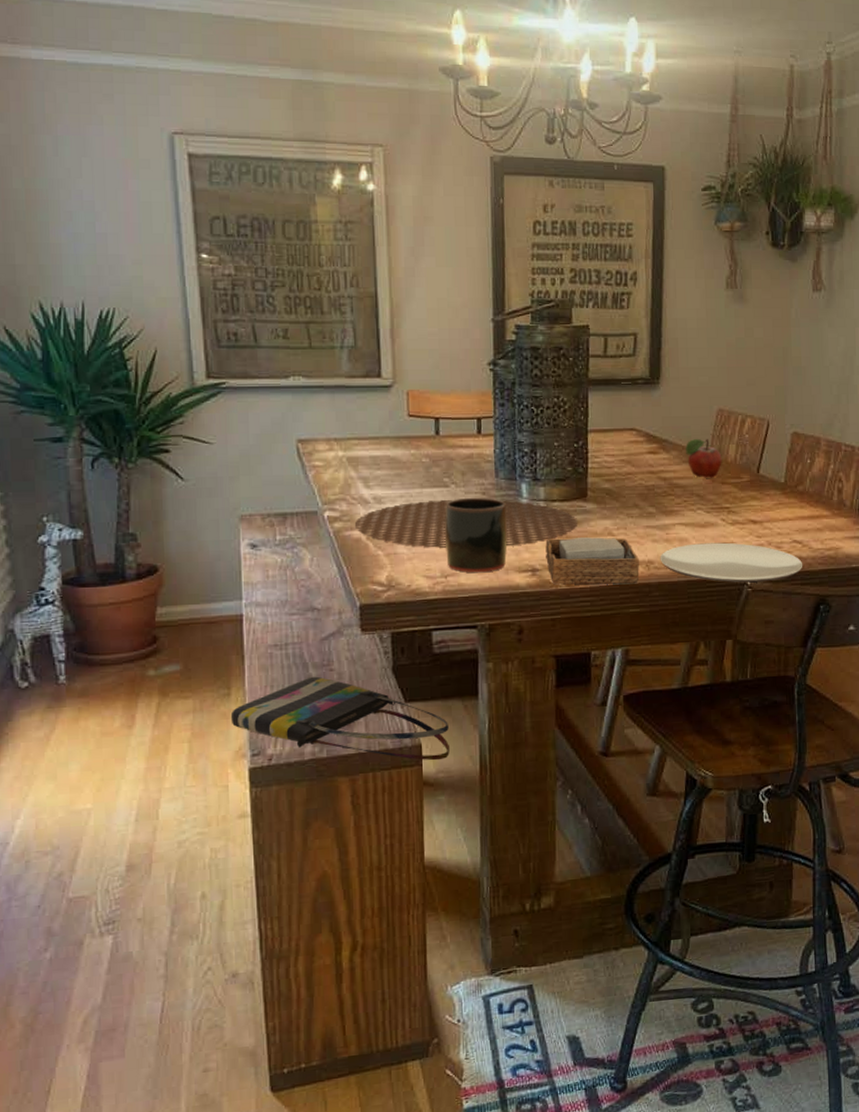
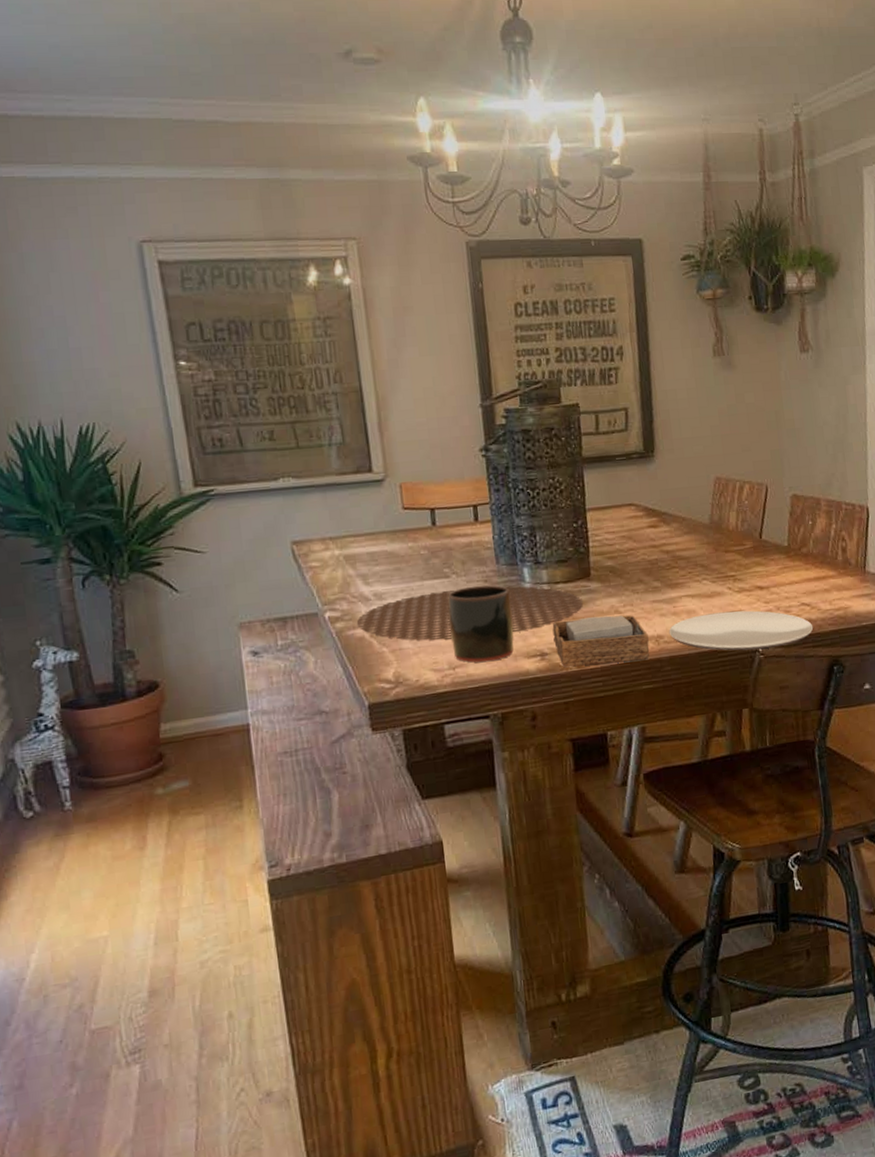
tote bag: present [230,676,450,761] -> none [244,780,472,857]
fruit: present [686,439,722,478] -> none [686,508,724,548]

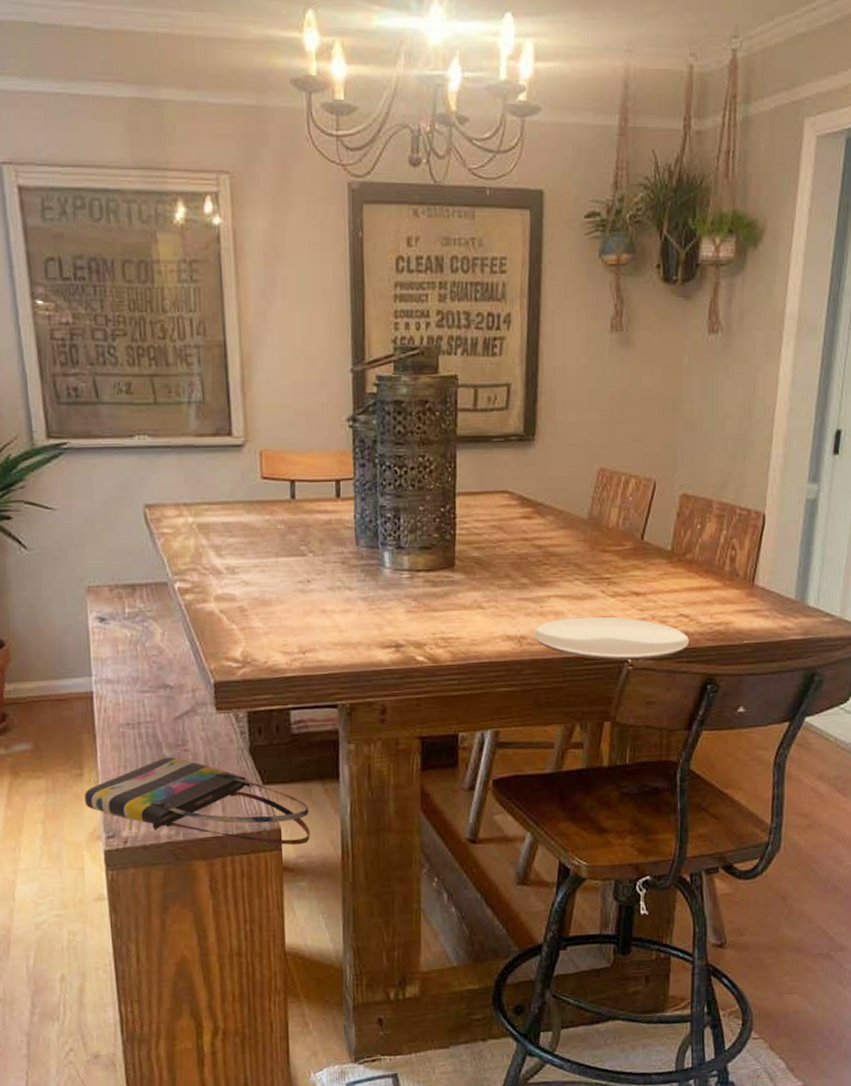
tote bag: none [244,780,472,857] -> present [84,757,310,846]
place mat: present [356,586,583,641] -> none [206,569,444,623]
mug: present [447,585,514,663] -> none [301,567,370,649]
napkin holder: present [552,615,650,668] -> none [410,610,511,662]

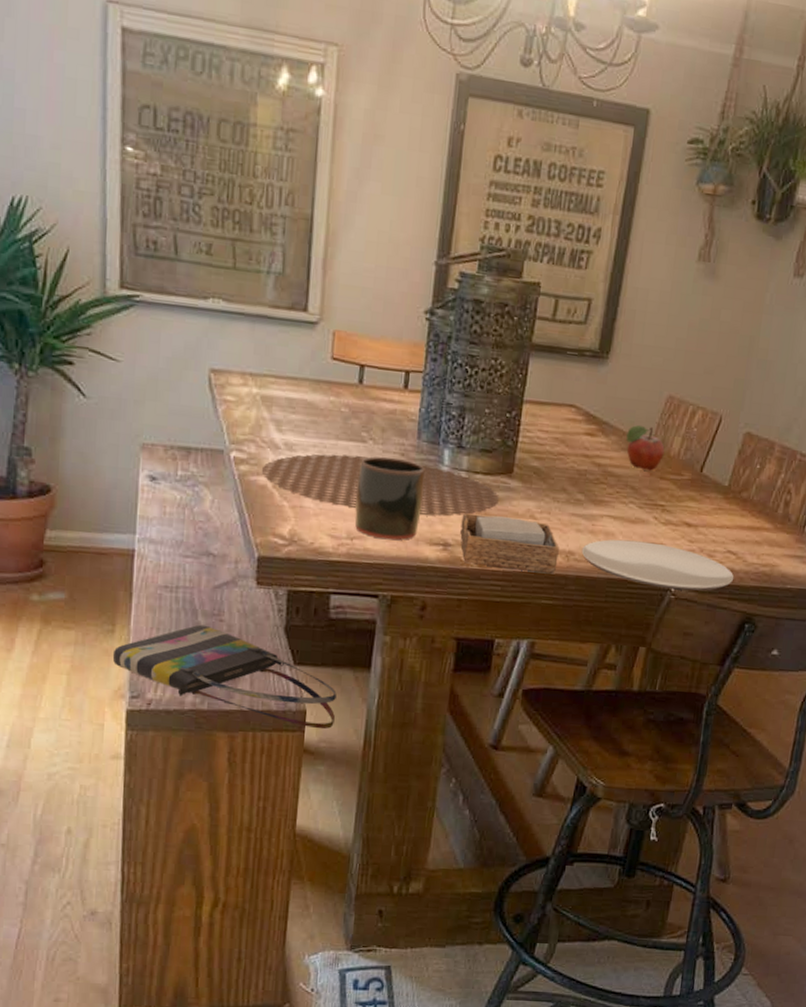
place mat: none [206,569,444,623] -> present [261,454,499,516]
mug: none [301,567,370,649] -> present [354,456,425,540]
napkin holder: none [410,610,511,662] -> present [460,513,559,574]
fruit: none [563,502,603,546] -> present [626,425,665,471]

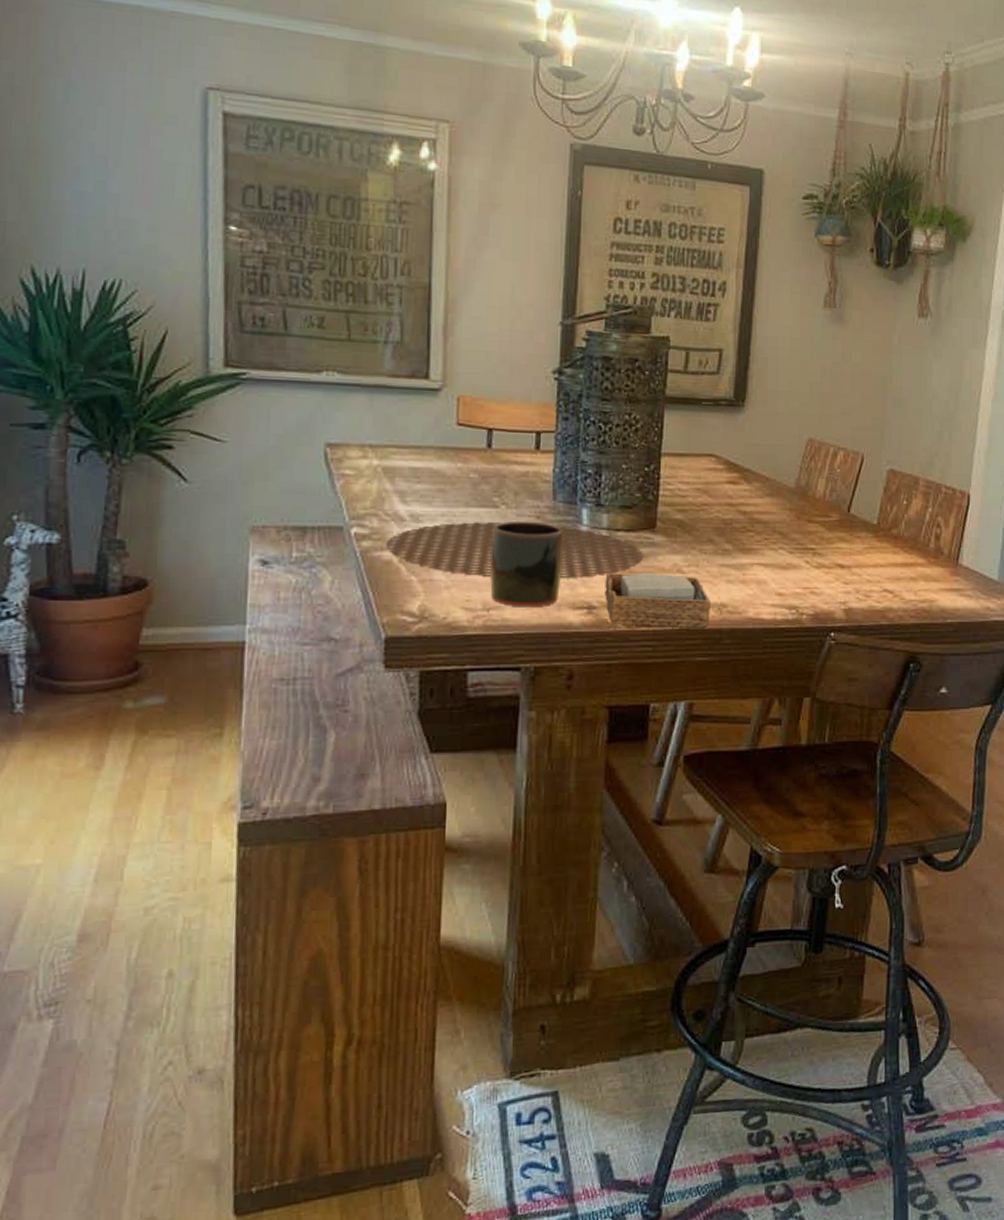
tote bag: present [112,624,337,730] -> none [220,718,480,823]
plate: present [581,539,734,592] -> none [734,587,894,634]
fruit: present [626,425,665,471] -> none [770,470,809,515]

